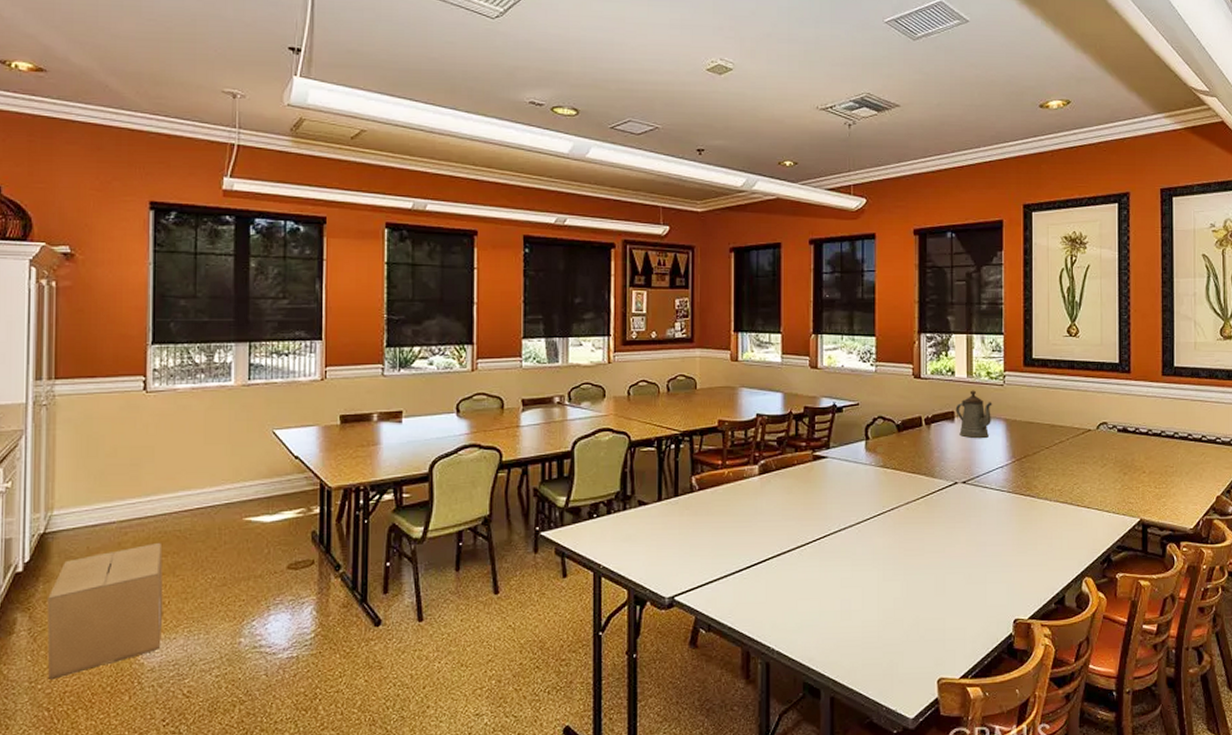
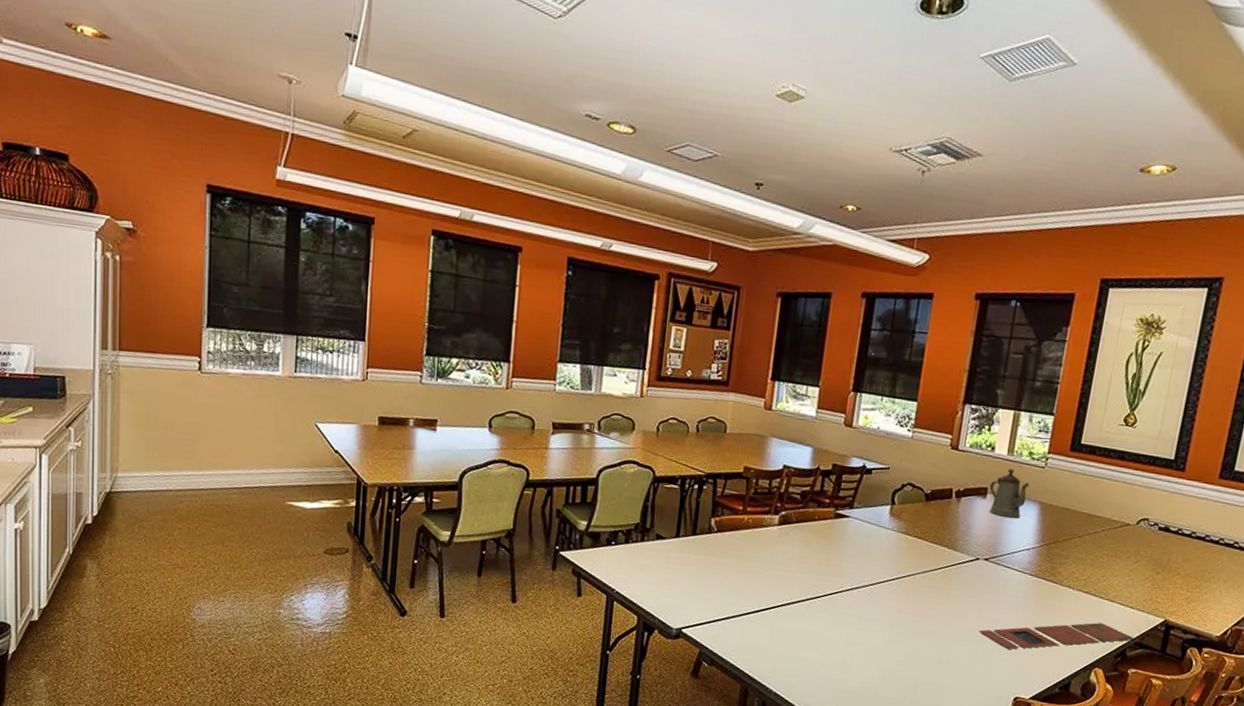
box: present [46,542,164,679] -> none [112,513,214,622]
papers: none [968,531,1118,572] -> present [978,622,1136,650]

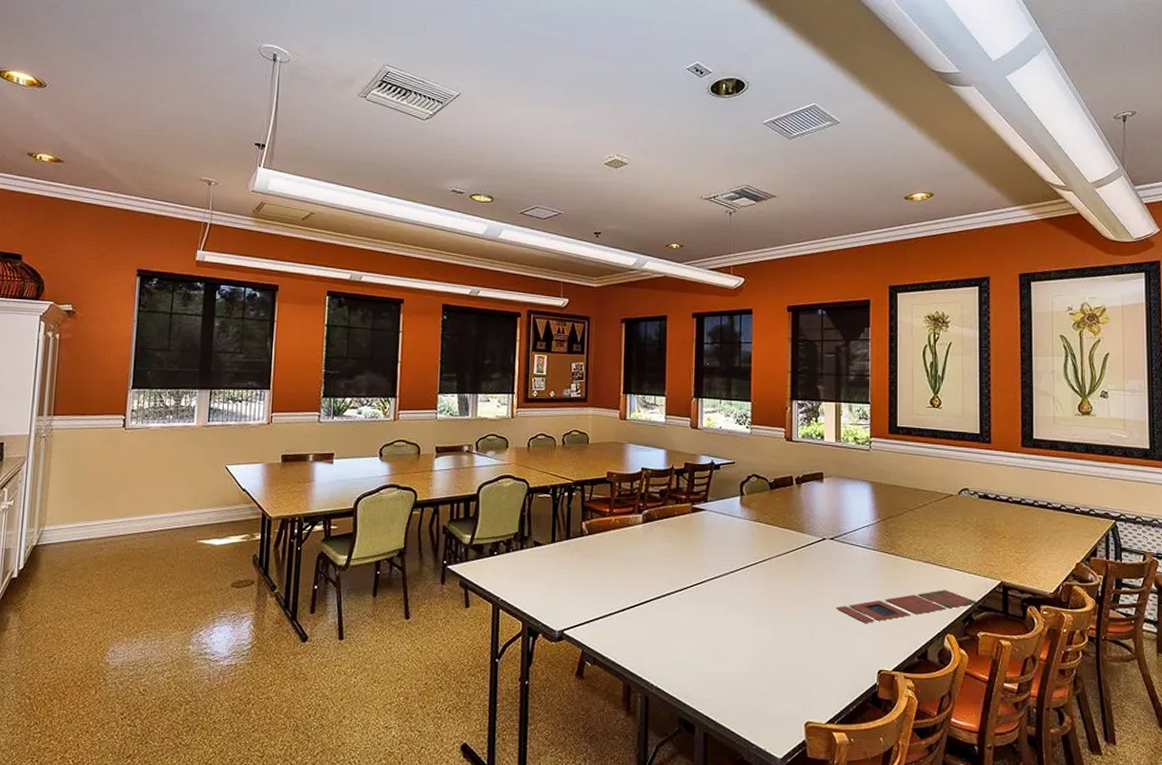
coffee pot: present [989,468,1030,519] -> none [824,454,859,499]

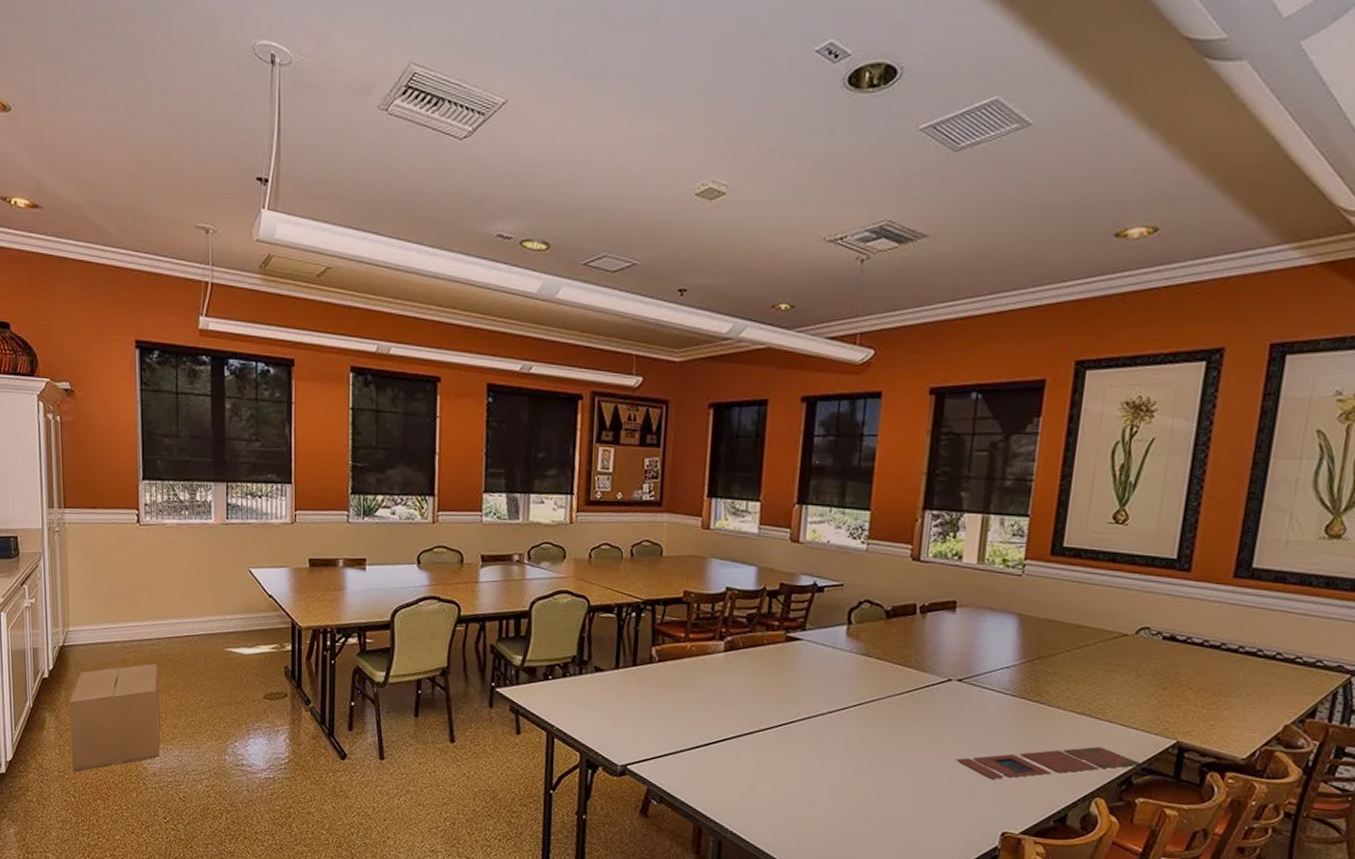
box: none [31,558,130,672] -> present [68,663,161,772]

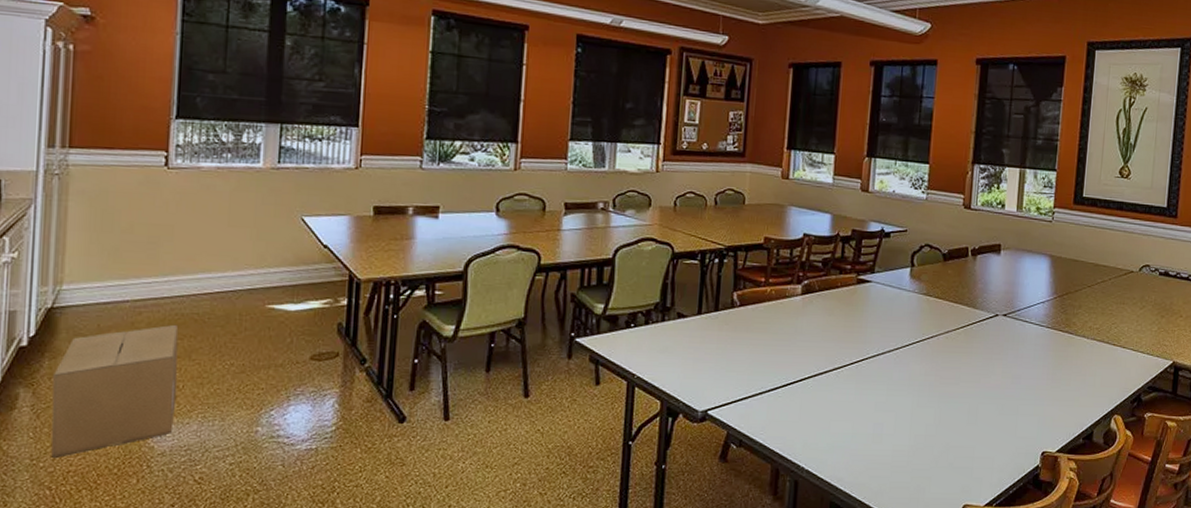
papers: present [955,746,1143,780] -> none [1003,370,1149,405]

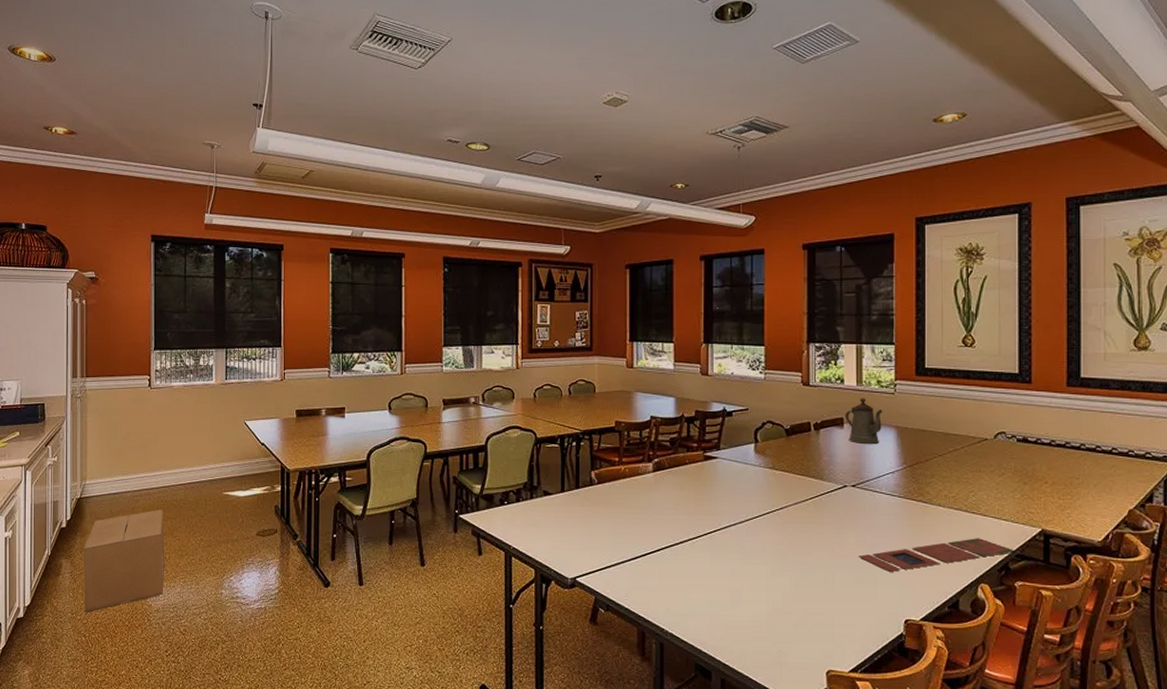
coffee pot: none [1002,224,1040,273] -> present [845,398,883,445]
papers: none [1003,370,1149,405] -> present [858,538,1017,573]

